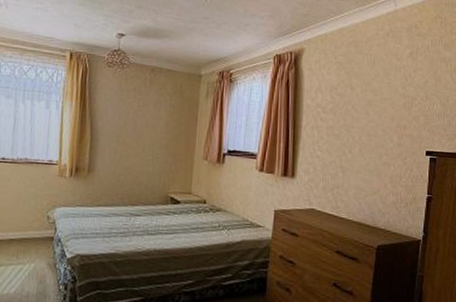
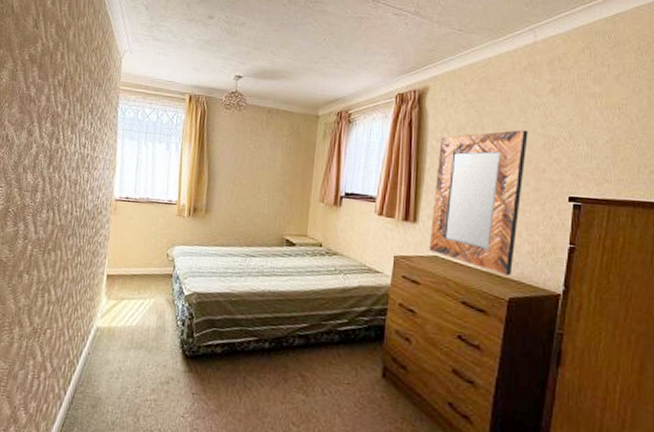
home mirror: none [307,90,391,225] -> present [430,130,528,276]

